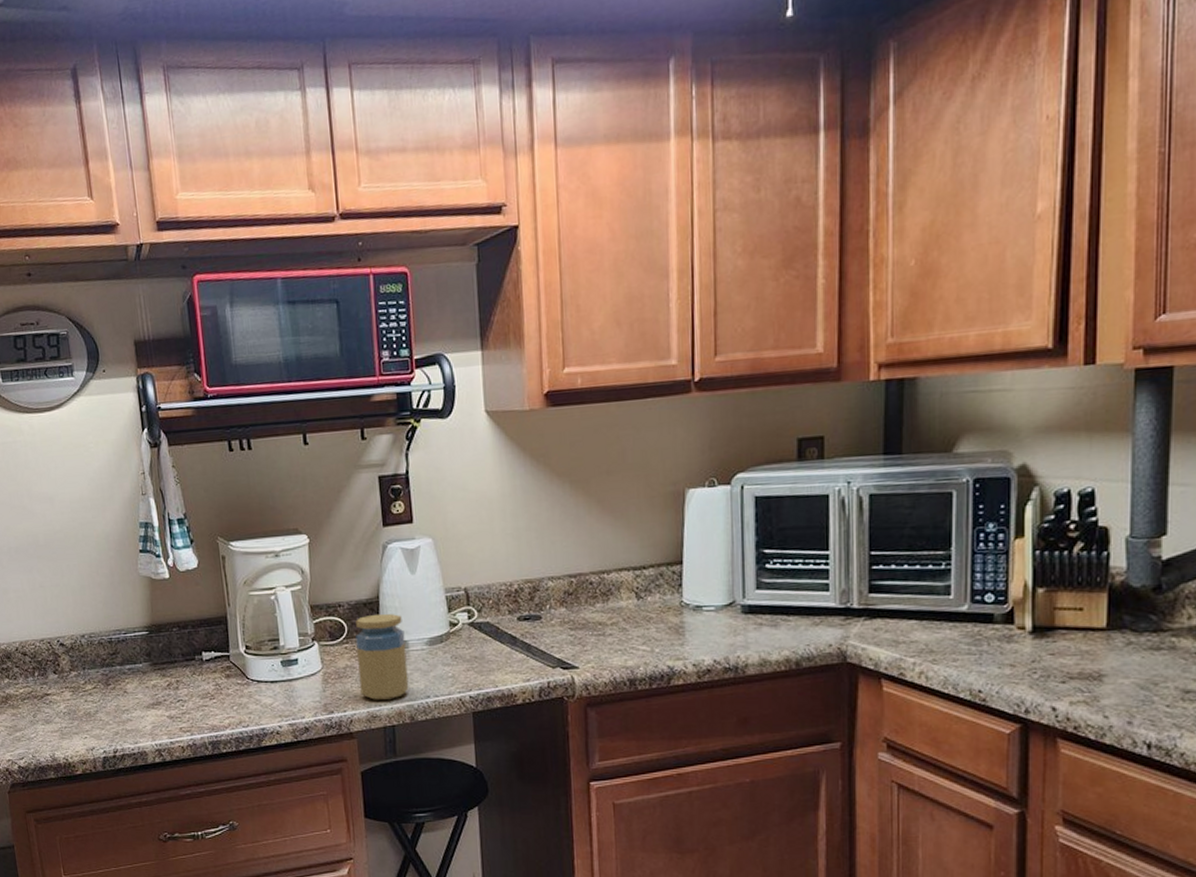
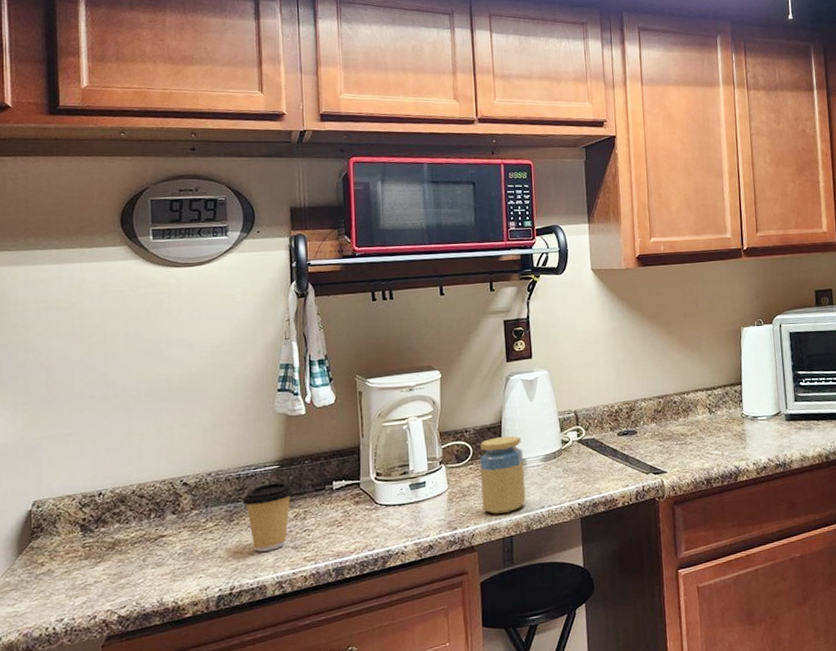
coffee cup: none [116,649,165,718] -> present [242,482,294,552]

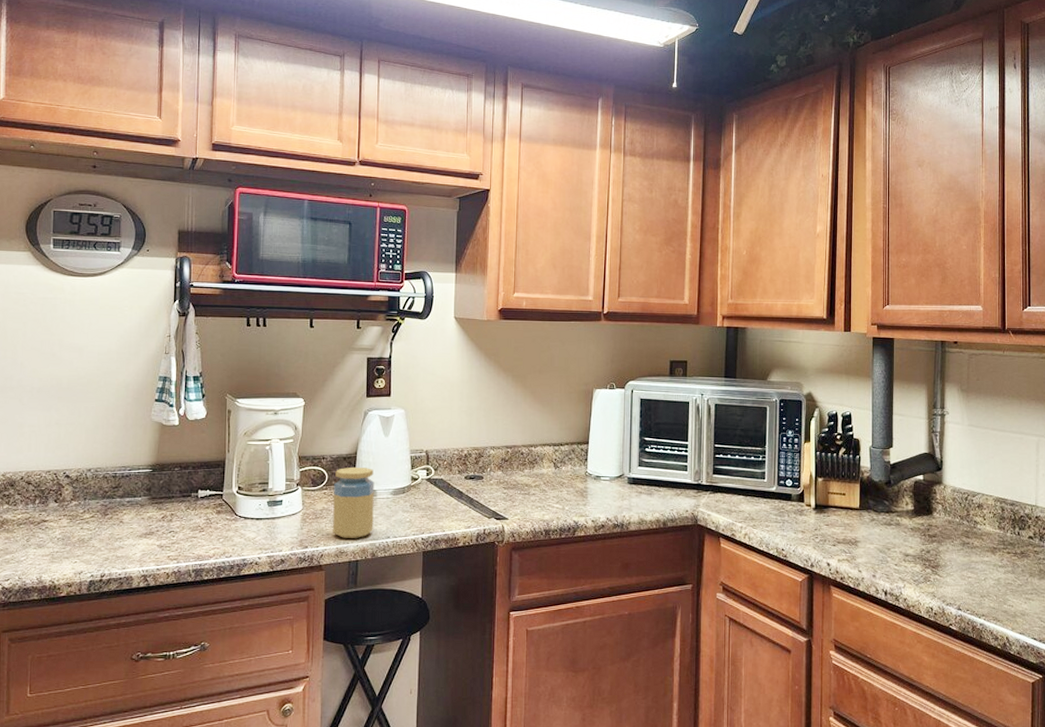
coffee cup: present [242,482,294,552] -> none [117,485,163,546]

